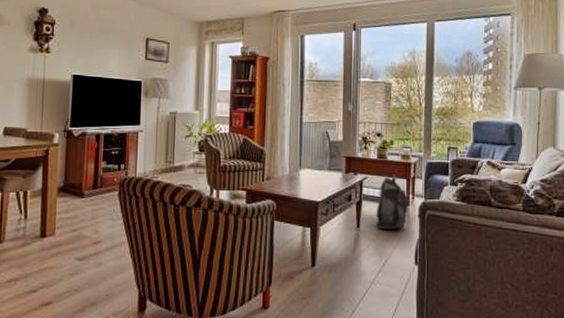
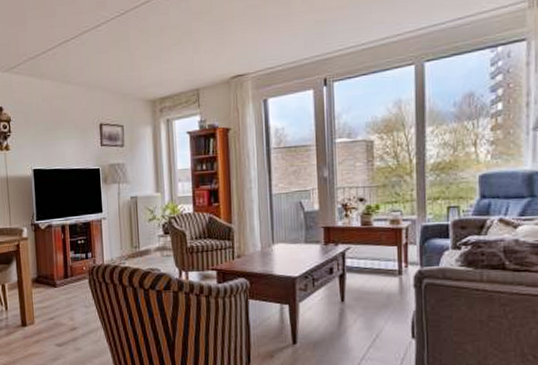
backpack: present [375,175,409,231] -> none [362,243,401,304]

